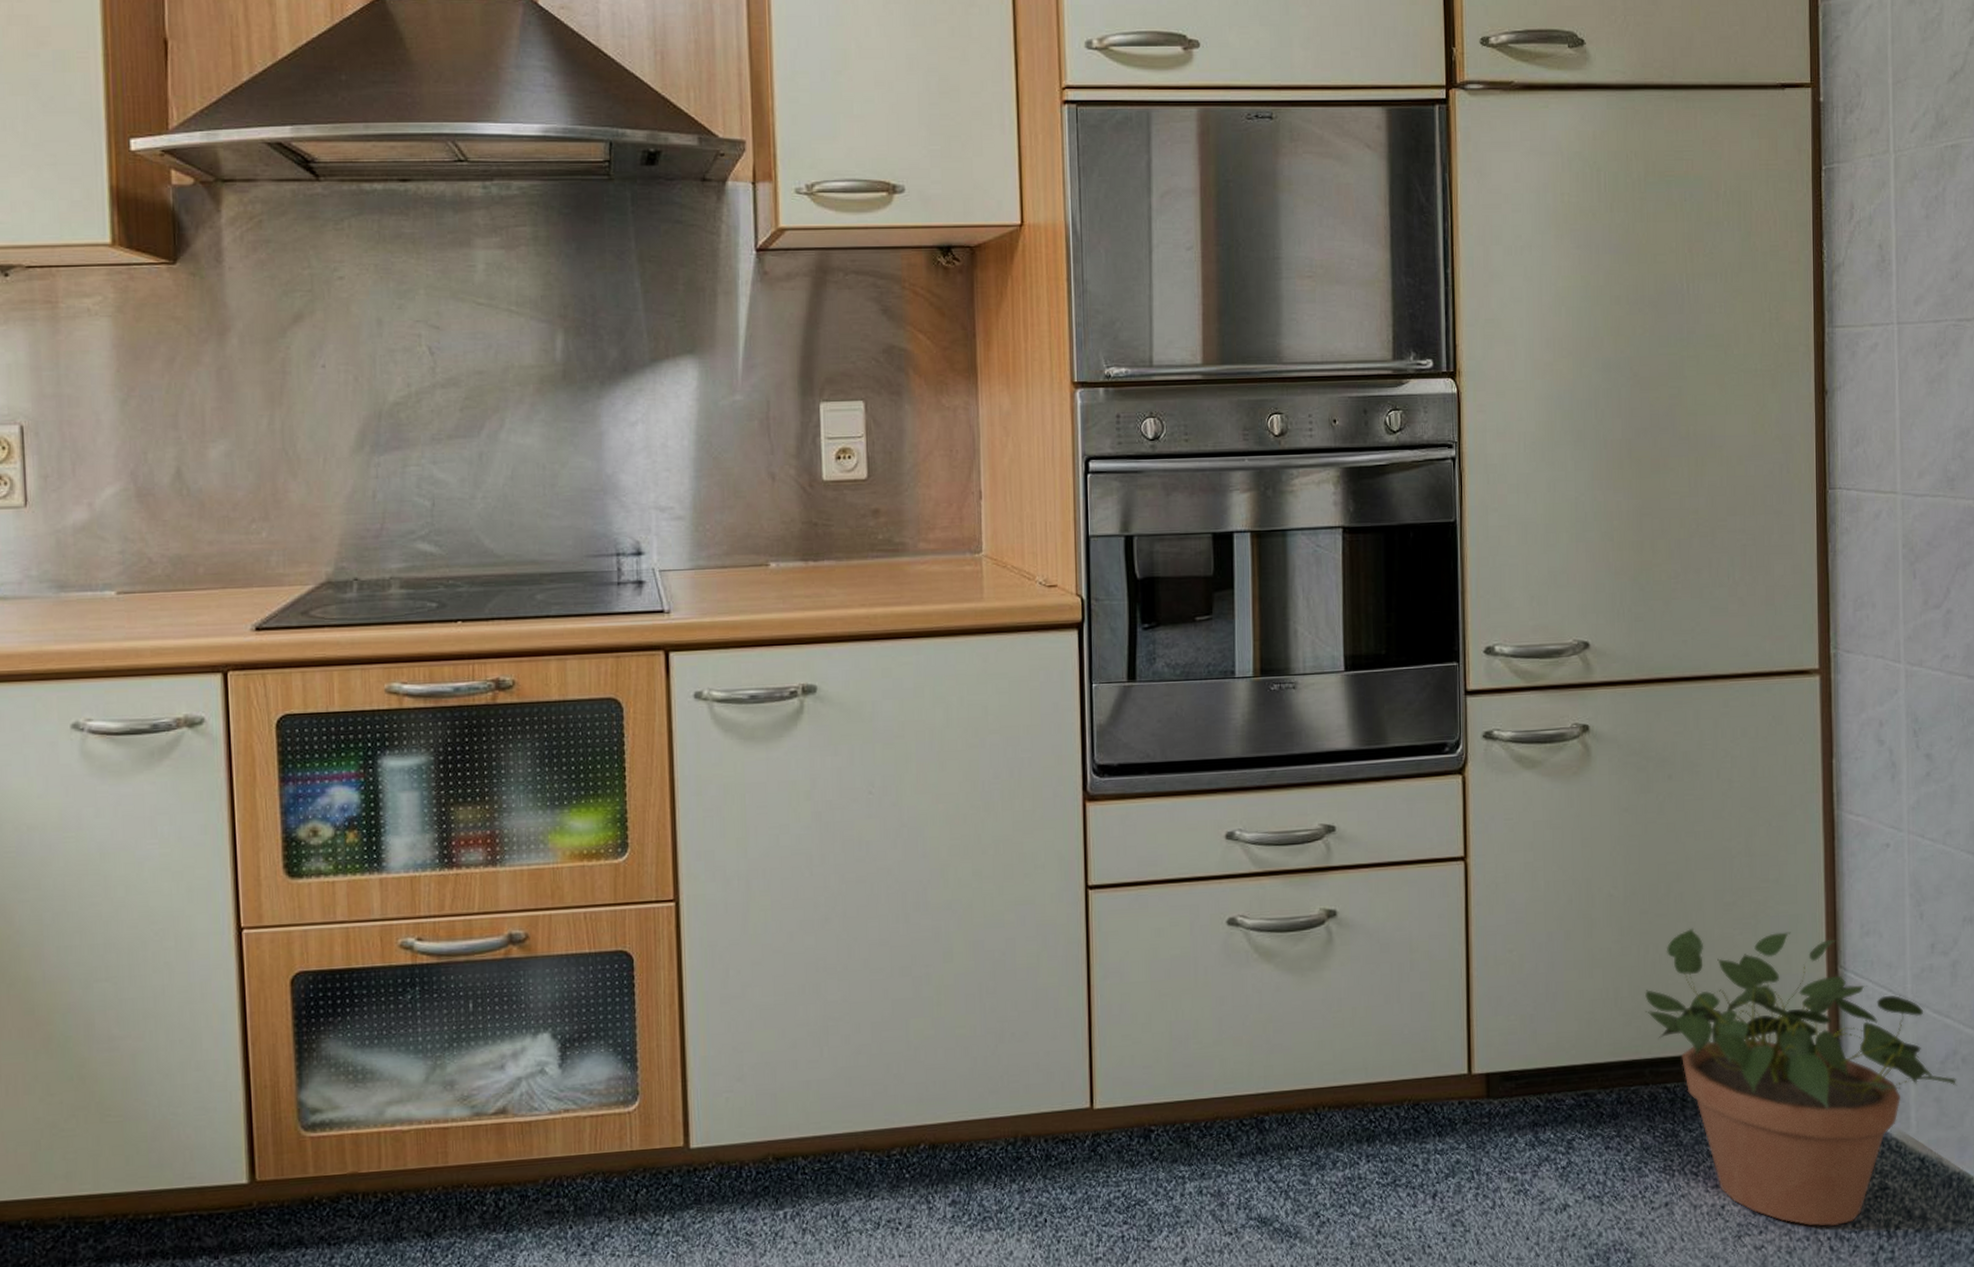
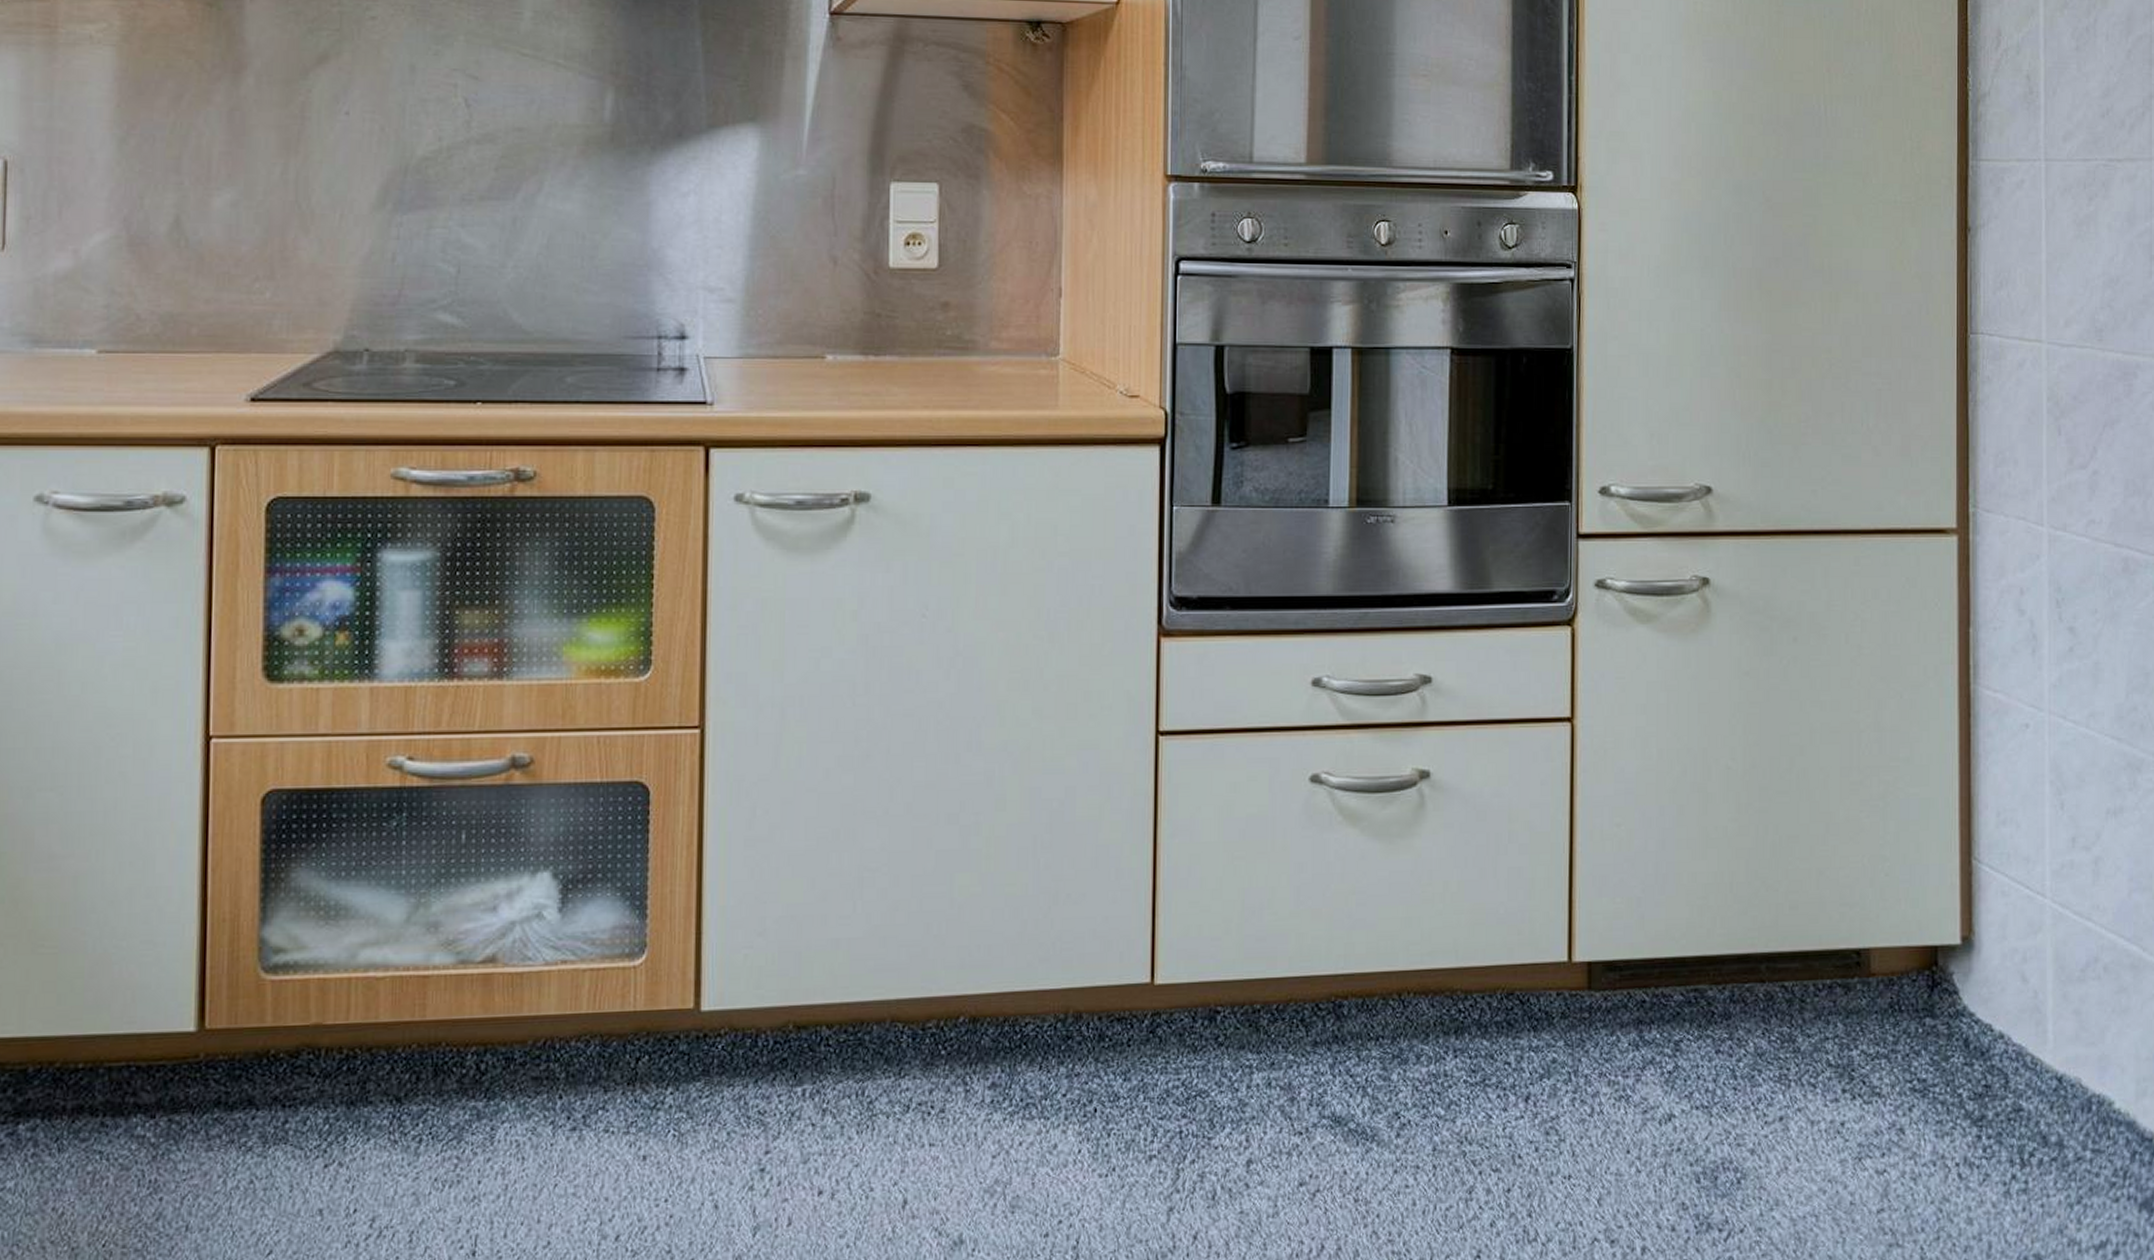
potted plant: present [1645,927,1957,1226] -> none [1763,808,2098,1150]

